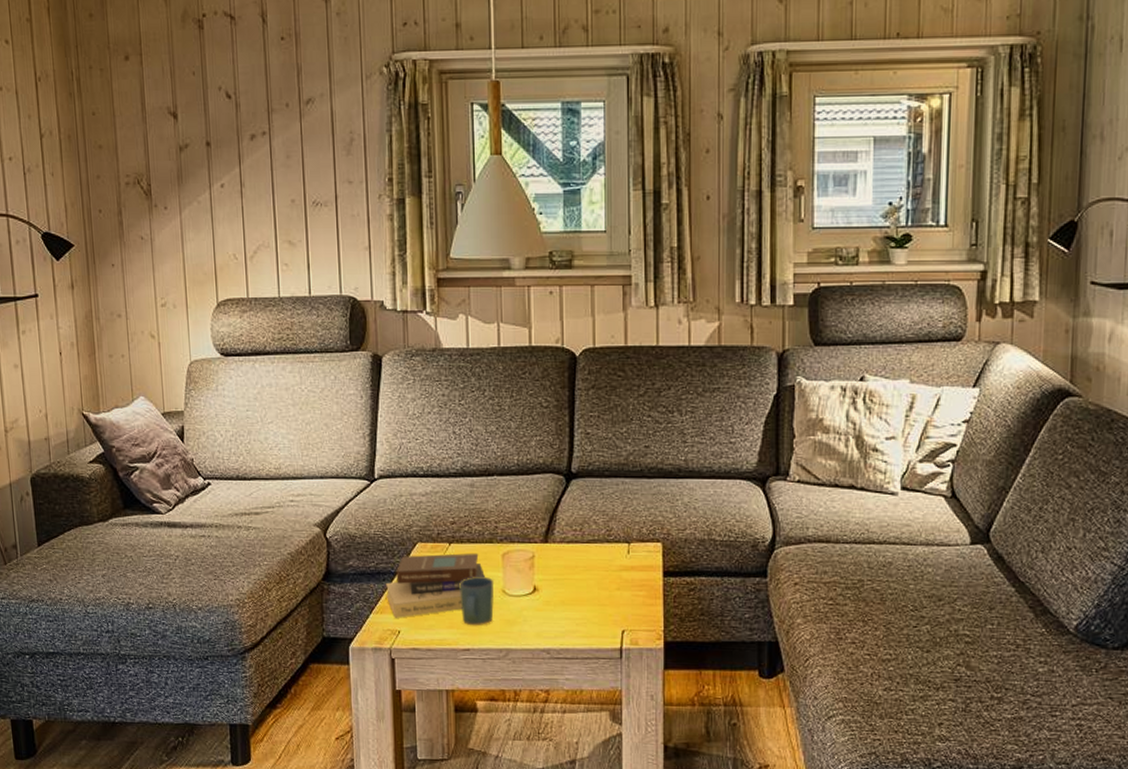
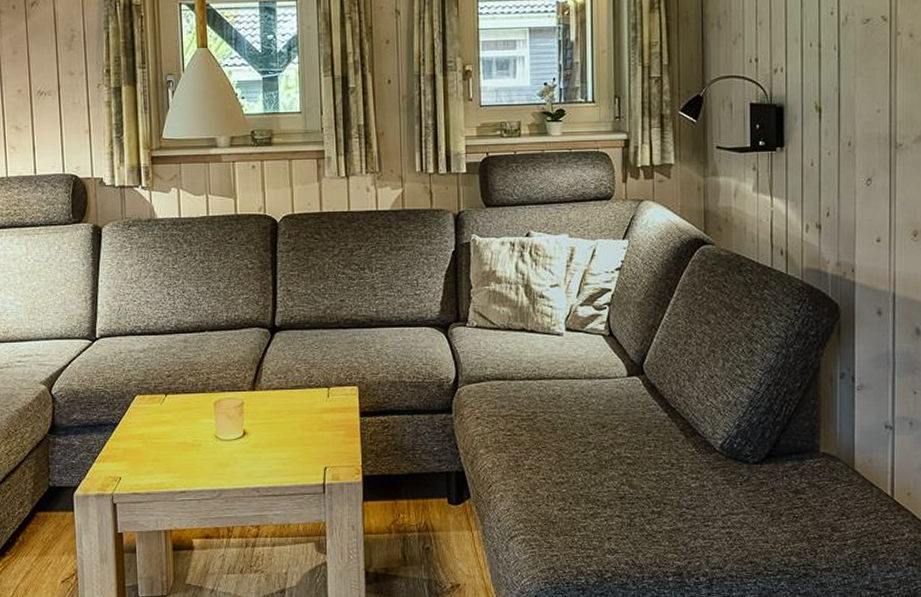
books: present [385,553,485,618] -> none [106,402,199,466]
mug: present [459,576,495,625] -> none [175,423,208,469]

